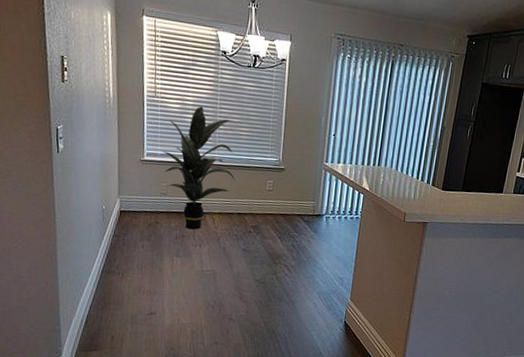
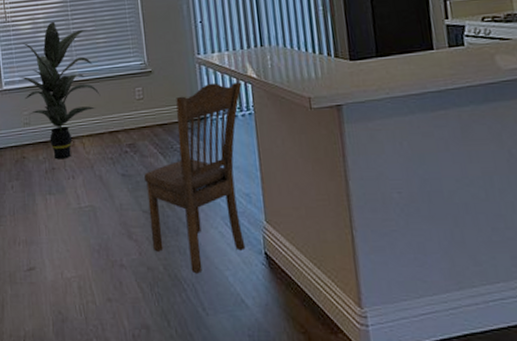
dining chair: none [259,187,357,331] -> present [144,82,246,274]

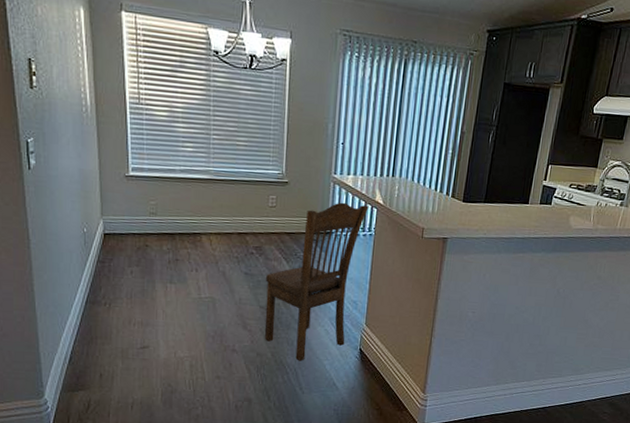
indoor plant: present [20,21,101,160] -> none [149,113,234,253]

